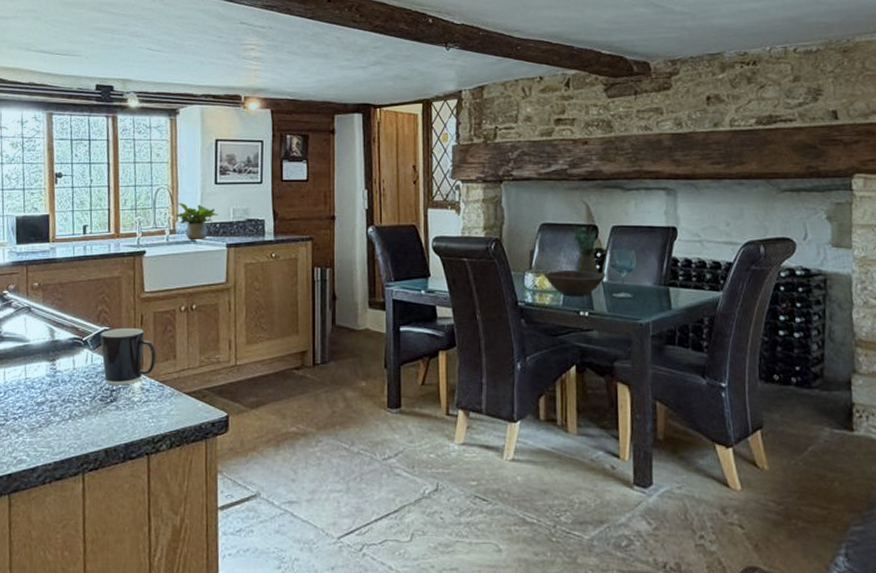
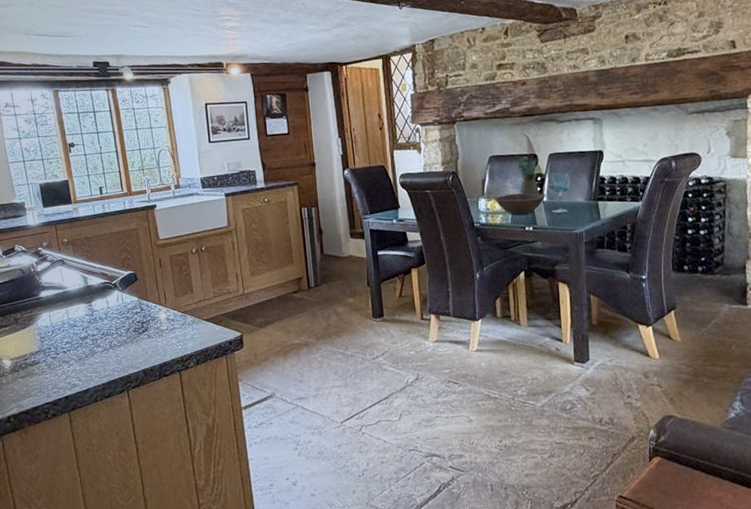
mug: present [100,327,156,385] -> none [126,269,176,319]
potted plant: present [175,202,218,241] -> none [178,161,215,193]

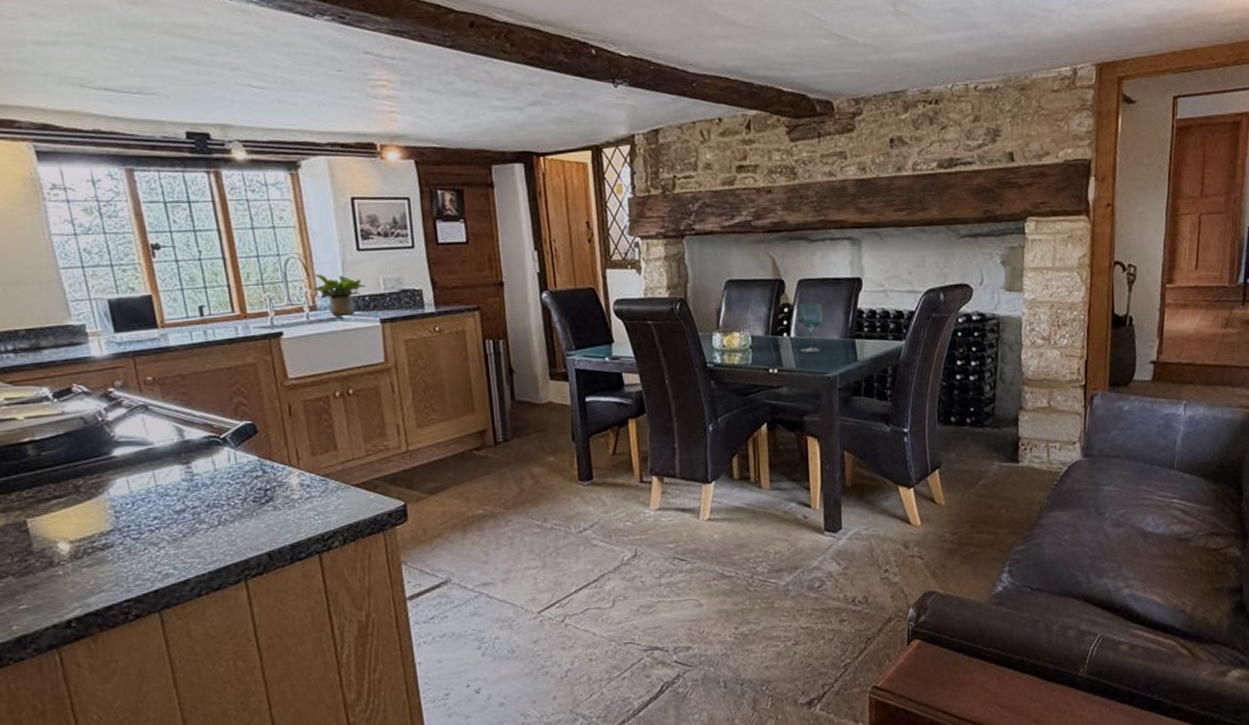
potted plant: none [178,161,215,193] -> present [313,273,366,317]
bowl: present [494,193,546,216] -> none [731,326,794,355]
vase: present [516,154,540,195] -> none [758,279,787,330]

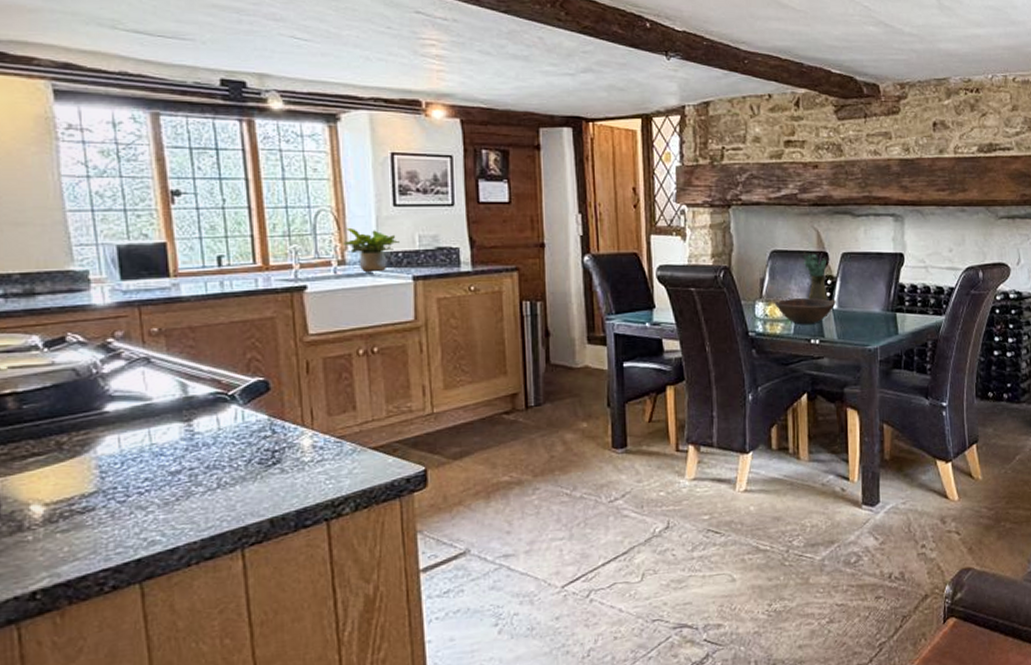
bowl: none [731,326,794,355] -> present [774,297,836,325]
vase: none [758,279,787,330] -> present [803,250,829,302]
wine glass: present [796,301,824,353] -> none [839,274,866,325]

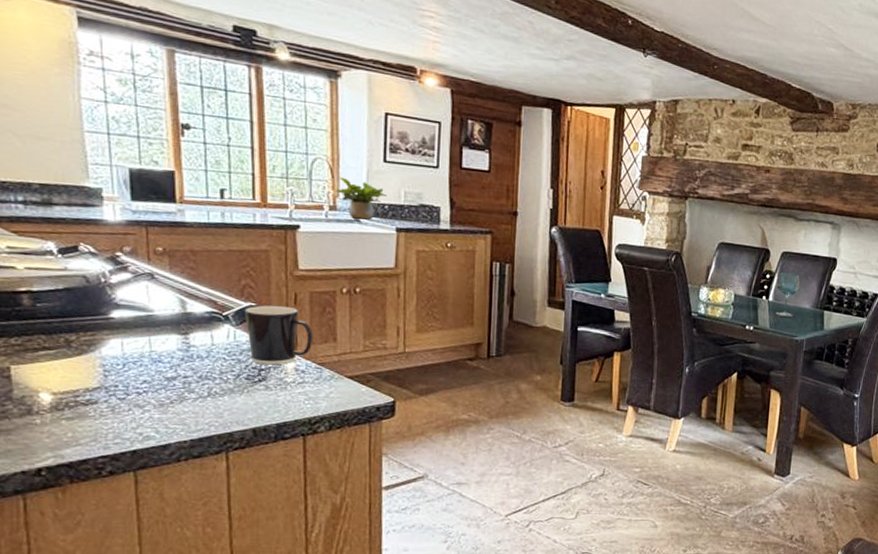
mug: none [251,376,329,445] -> present [244,305,313,365]
bowl: present [774,297,836,325] -> none [717,286,772,313]
vase: present [803,250,829,302] -> none [746,246,768,294]
wine glass: none [839,274,866,325] -> present [775,271,800,317]

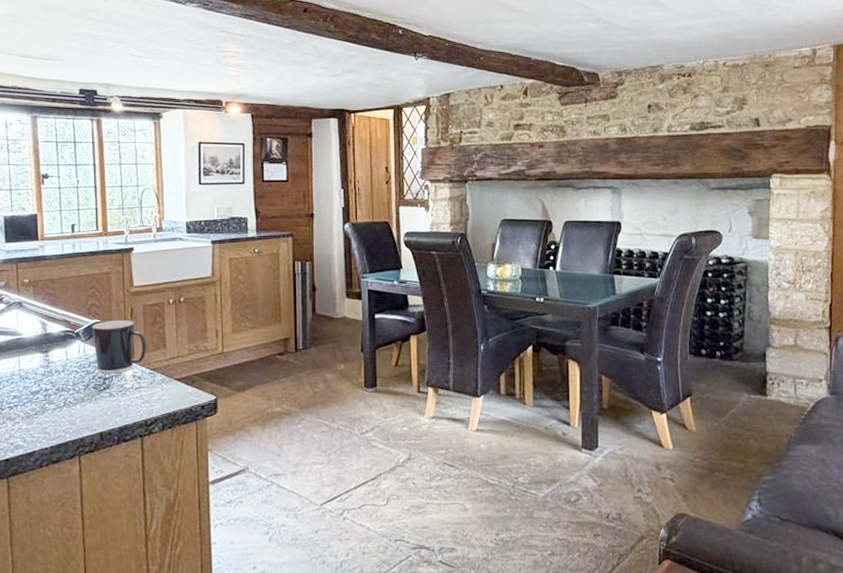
potted plant: present [336,176,387,221] -> none [161,202,203,238]
wine glass: present [775,271,800,317] -> none [562,240,587,285]

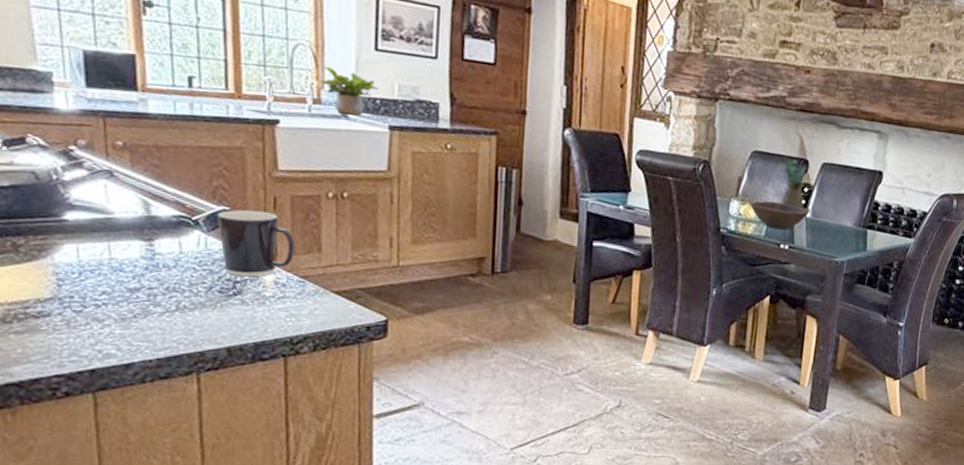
potted plant: none [161,202,203,238] -> present [320,65,378,117]
bowl: none [504,260,559,285] -> present [749,200,810,230]
vase: none [529,219,553,264] -> present [782,155,806,209]

